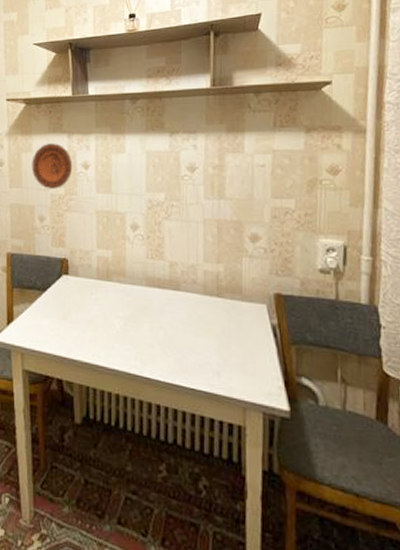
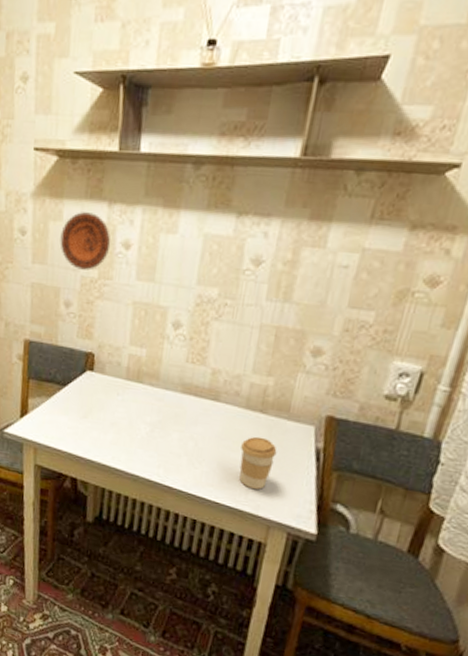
coffee cup: none [206,319,238,372] -> present [239,436,277,490]

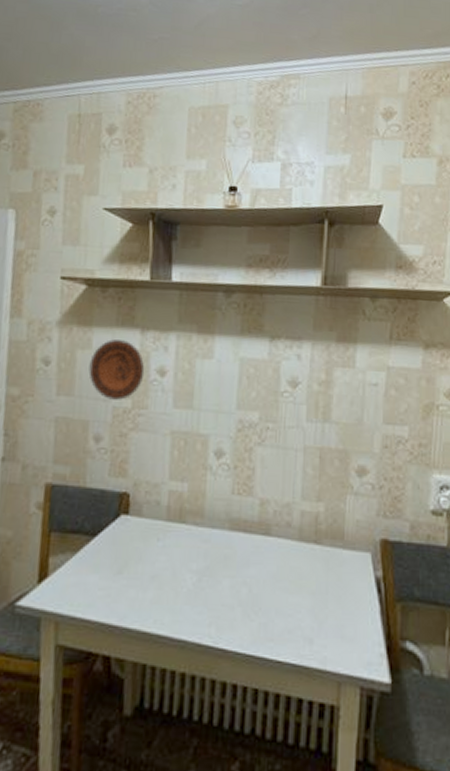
coffee cup: present [239,436,277,490] -> none [299,572,337,638]

